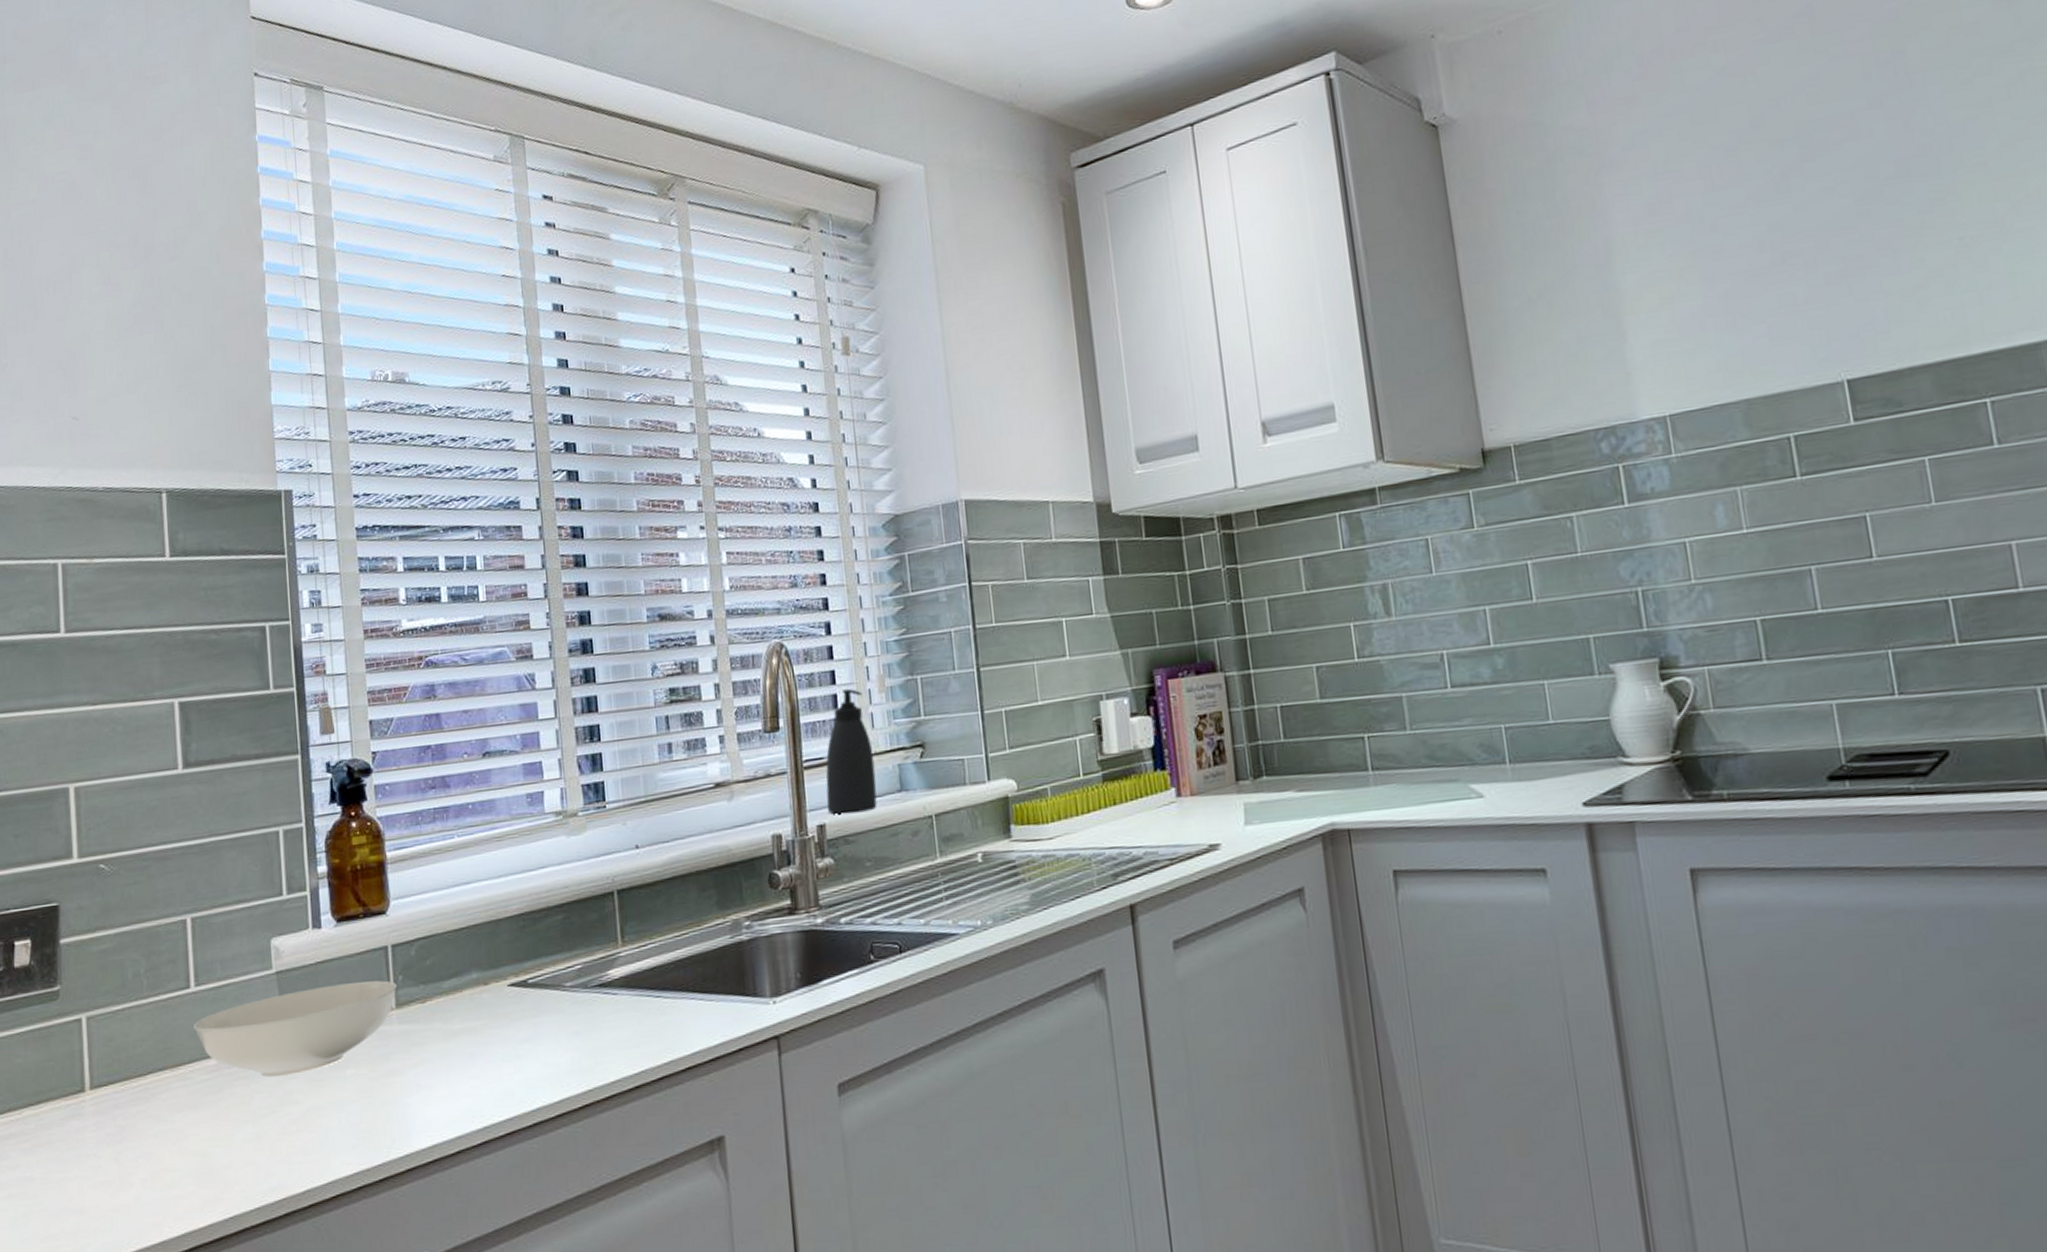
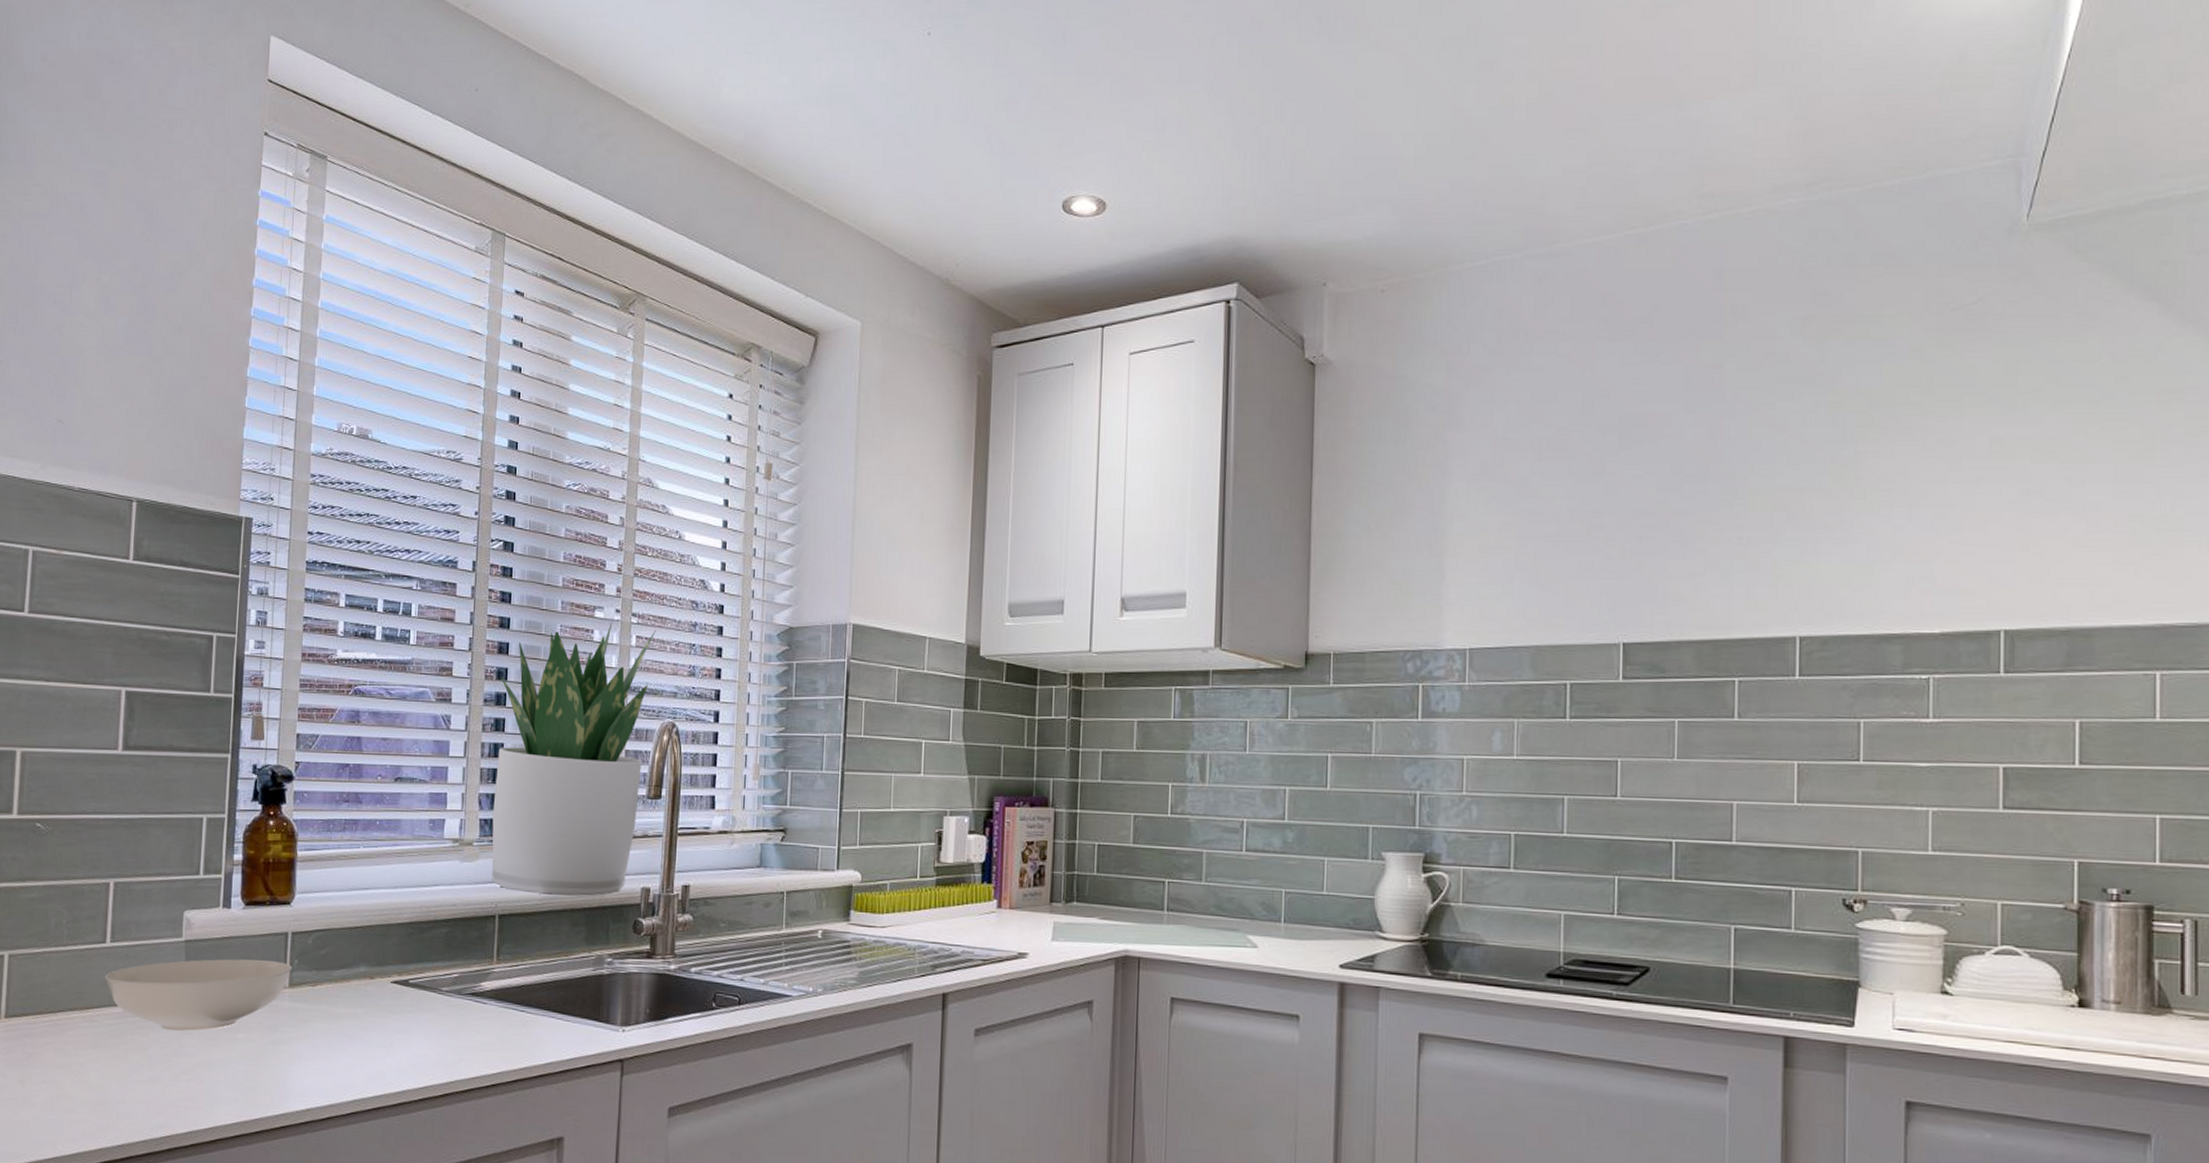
planter: none [584,540,756,861] -> present [492,621,656,896]
soap dispenser: present [826,689,877,815] -> none [693,772,741,880]

